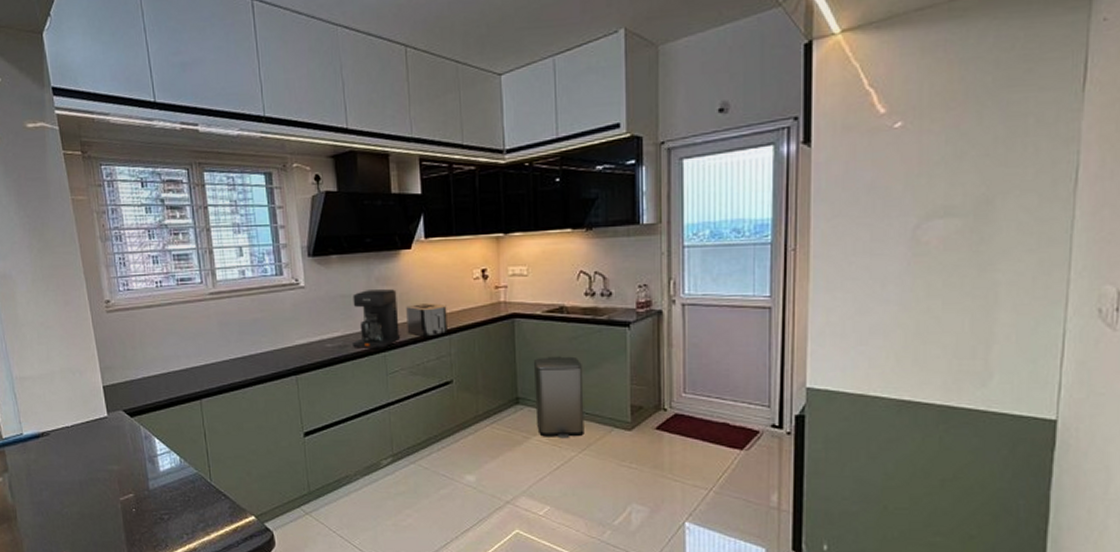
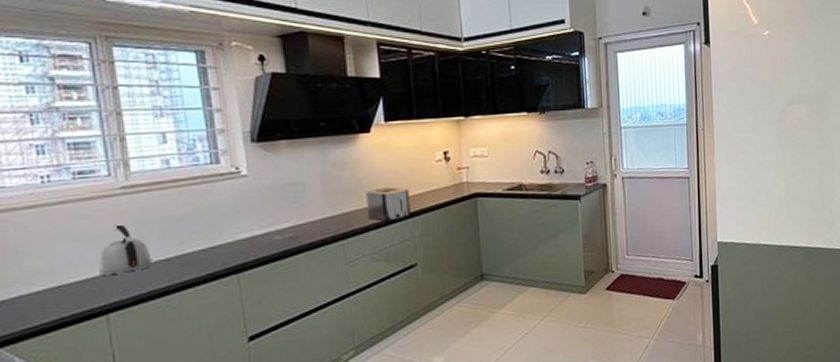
kettle: none [195,324,232,368] -> present [99,224,152,277]
coffee maker: present [351,289,400,348] -> none [305,174,360,239]
pedal bin: present [533,356,584,439] -> none [496,230,545,310]

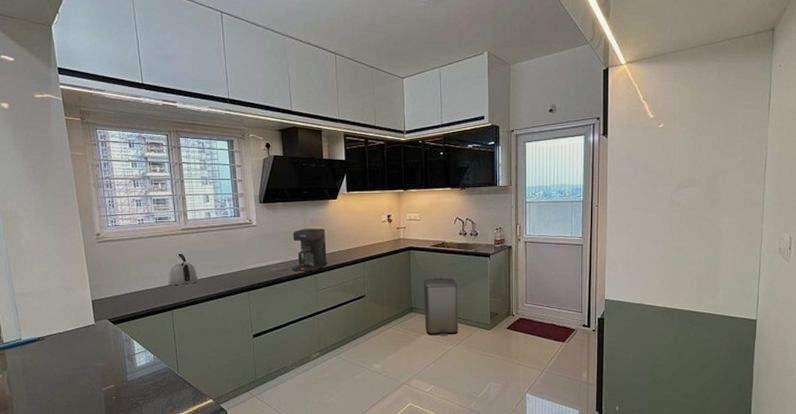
coffee maker: none [305,174,360,239] -> present [291,228,327,272]
toaster: present [366,187,411,222] -> none [332,239,362,263]
pedal bin: none [496,230,545,310] -> present [423,278,458,337]

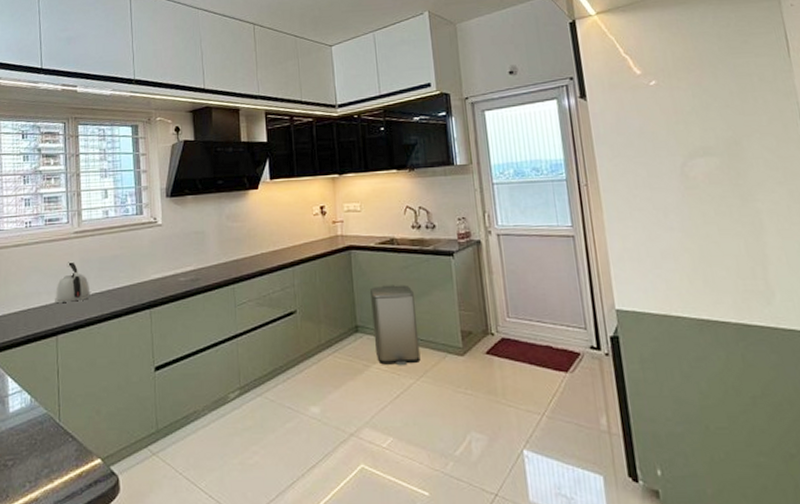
coffee maker: present [291,228,327,272] -> none [203,226,248,282]

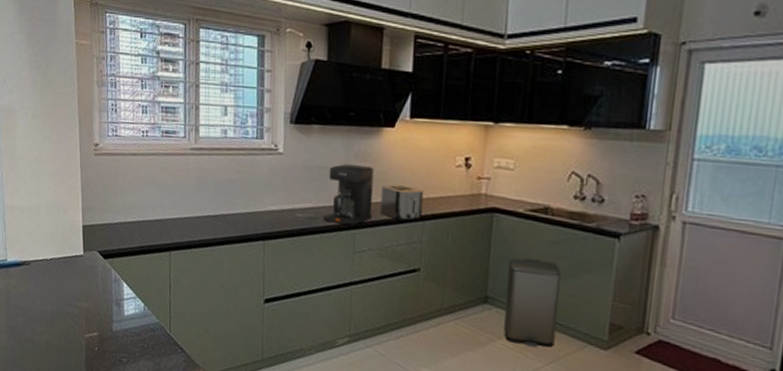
kettle: present [55,261,90,304] -> none [169,179,205,221]
coffee maker: none [203,226,248,282] -> present [322,164,374,226]
toaster: none [253,238,291,269] -> present [380,184,424,221]

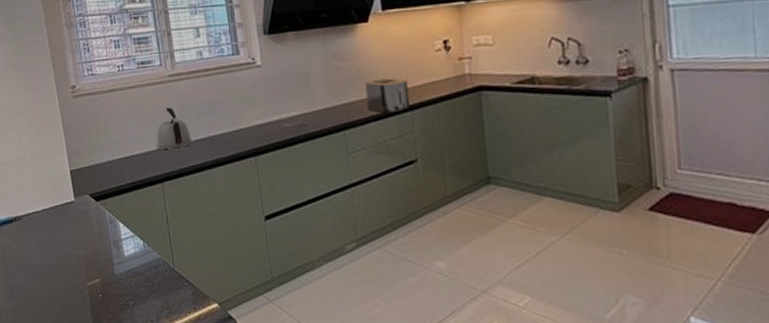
kettle: none [169,179,205,221] -> present [156,107,192,151]
coffee maker: present [322,164,374,226] -> none [310,65,360,127]
pedal bin: present [504,258,561,348] -> none [504,130,566,222]

